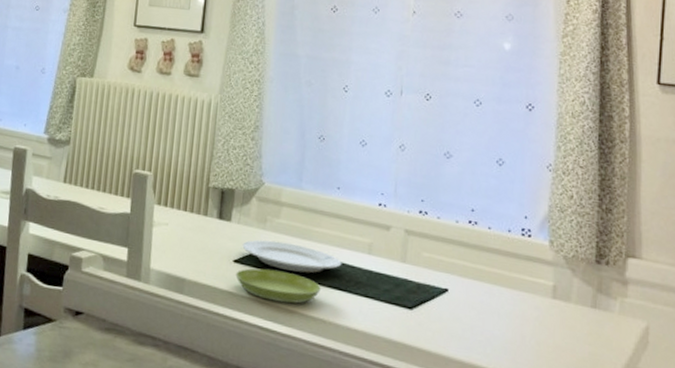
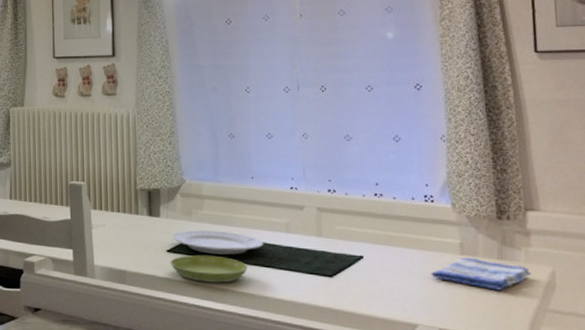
dish towel: none [518,301,624,343] -> present [431,257,532,291]

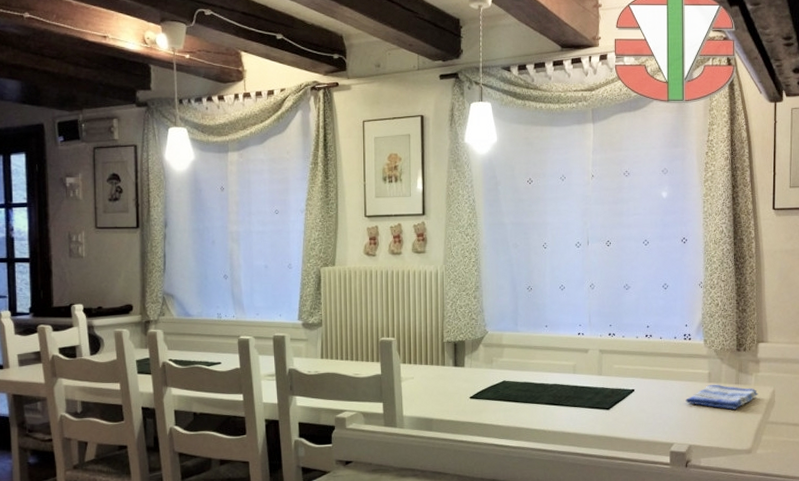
saucer: present [170,255,248,283] -> none [473,398,540,423]
plate: present [173,229,264,255] -> none [475,375,554,397]

